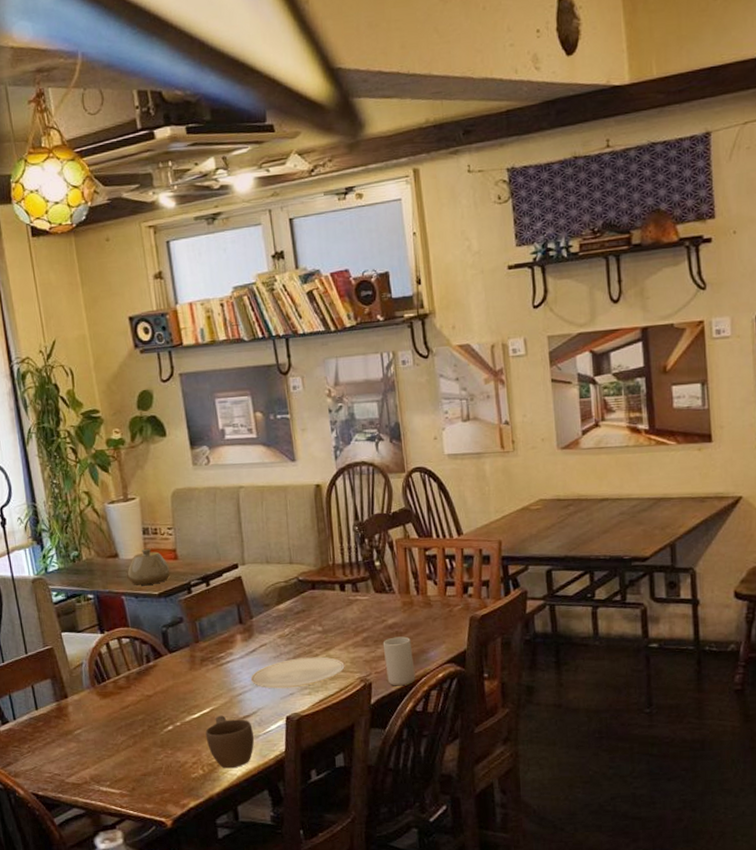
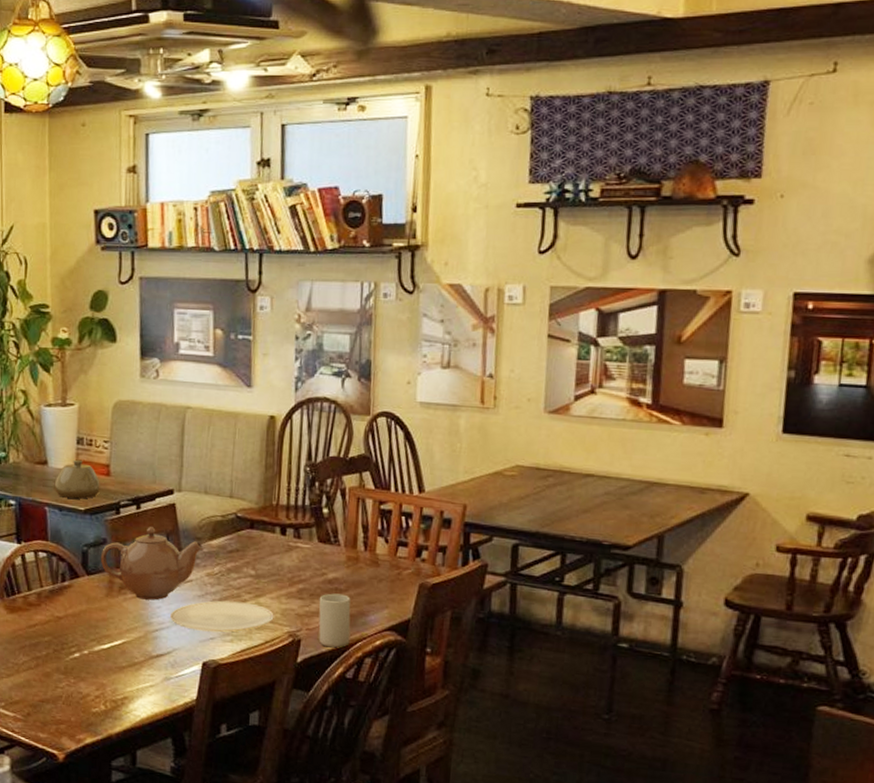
teapot: none [179,600,273,668] -> present [100,527,204,600]
cup: present [205,715,255,768] -> none [113,650,166,709]

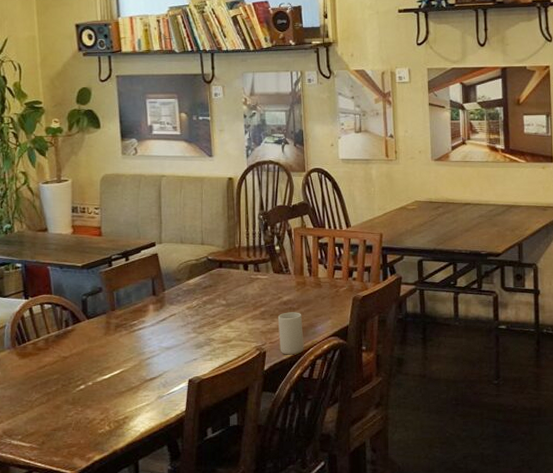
sugar bowl: present [54,459,100,499] -> none [54,225,94,257]
teapot: present [100,527,204,600] -> none [97,274,183,334]
plate: present [170,600,274,633] -> none [160,327,243,354]

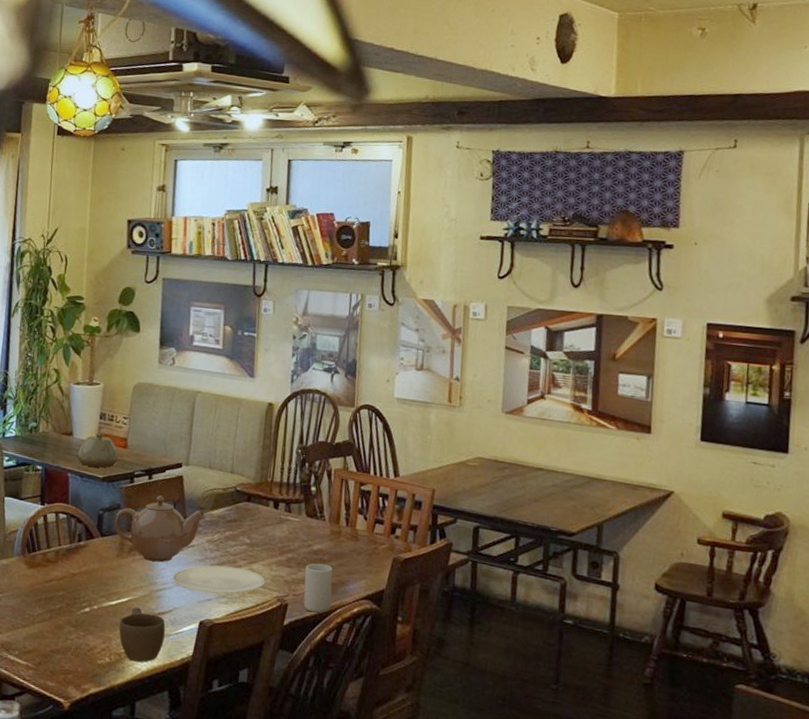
sugar bowl: none [54,225,94,257] -> present [77,432,118,468]
teapot: none [97,274,183,334] -> present [113,495,206,563]
cup: none [114,377,159,425] -> present [119,607,166,662]
plate: none [160,327,243,354] -> present [173,565,265,595]

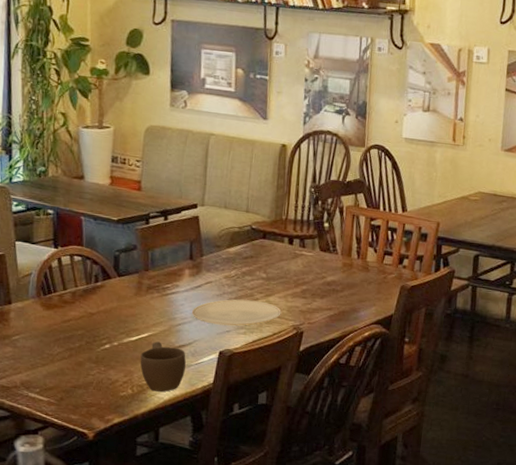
sugar bowl: present [77,432,118,468] -> none [89,175,132,210]
teapot: present [113,495,206,563] -> none [130,235,223,299]
cup: present [303,563,333,614] -> none [318,293,345,339]

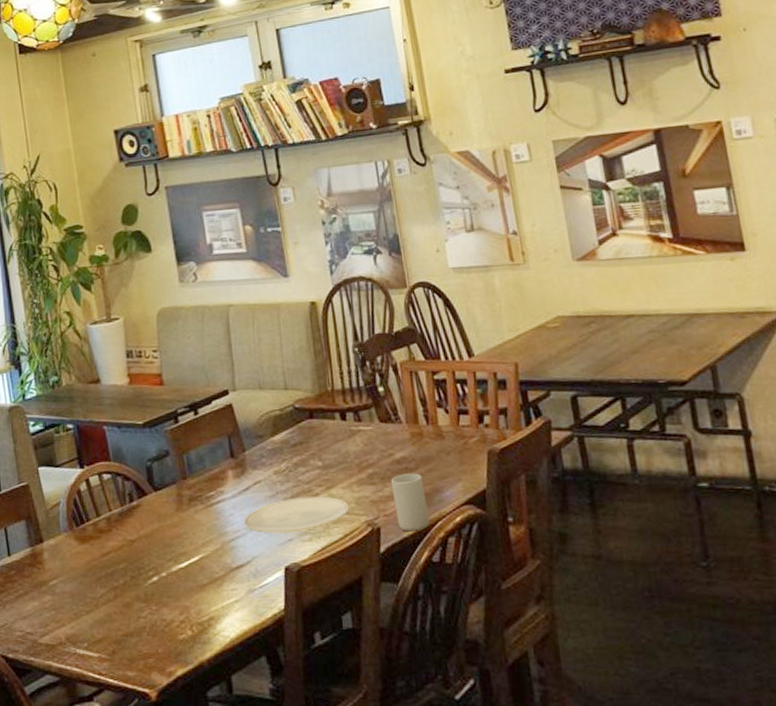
cup: present [140,341,187,392] -> none [194,564,250,628]
cup: none [318,293,345,339] -> present [390,473,430,532]

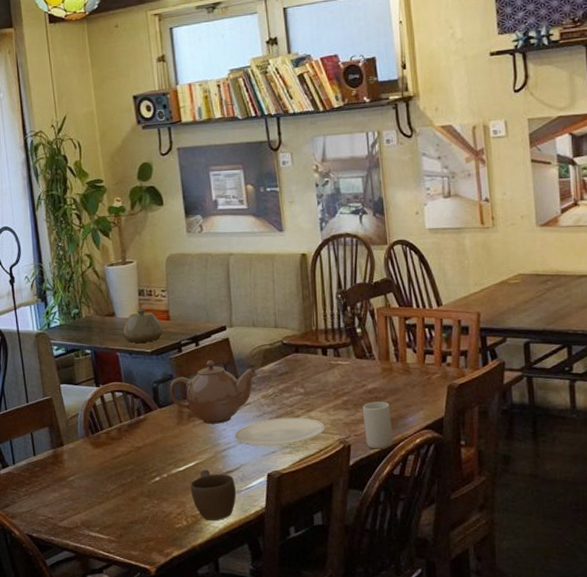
sugar bowl: none [109,373,156,414] -> present [123,309,163,343]
teapot: none [165,431,267,509] -> present [169,360,257,424]
cup: none [194,564,250,628] -> present [190,469,237,520]

